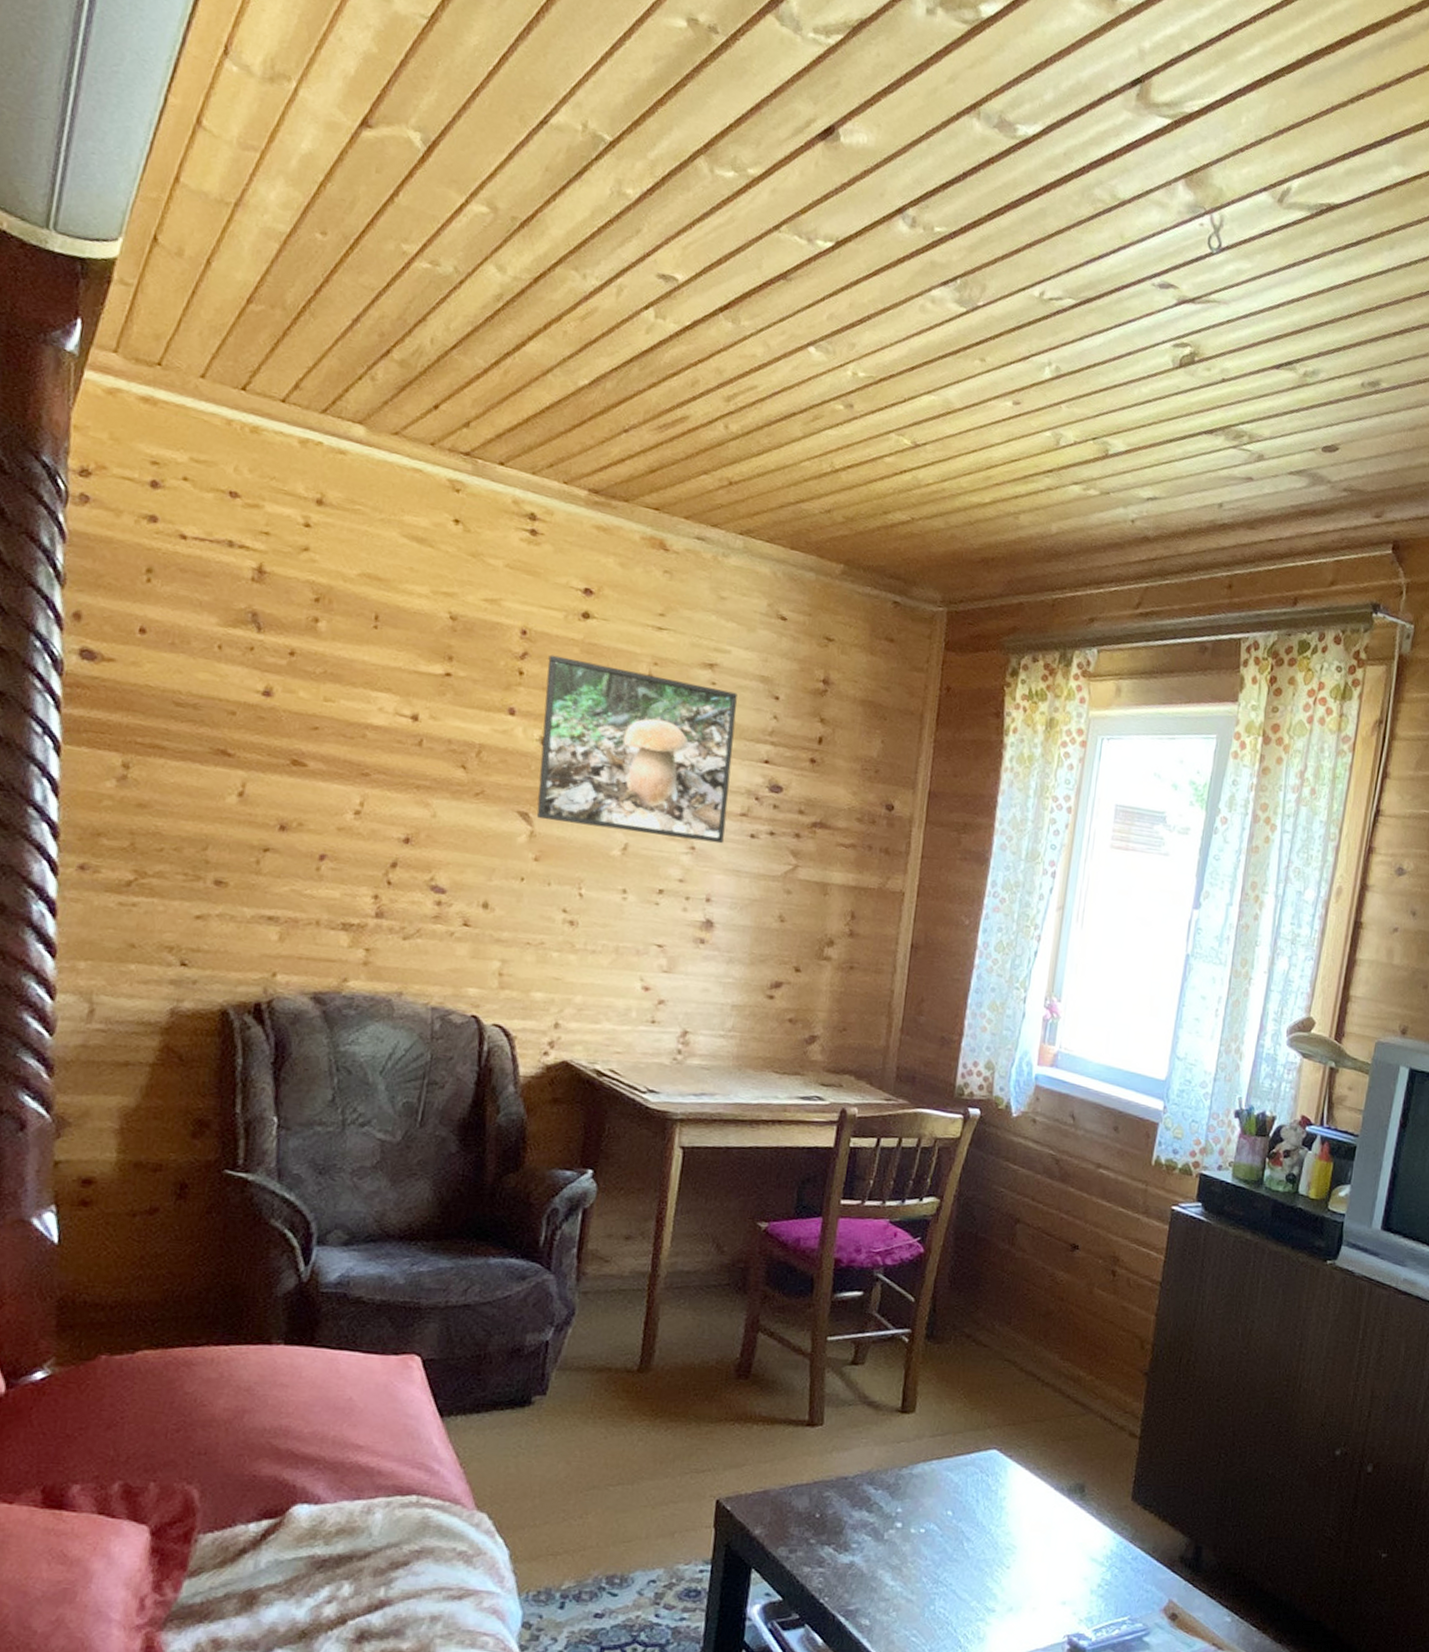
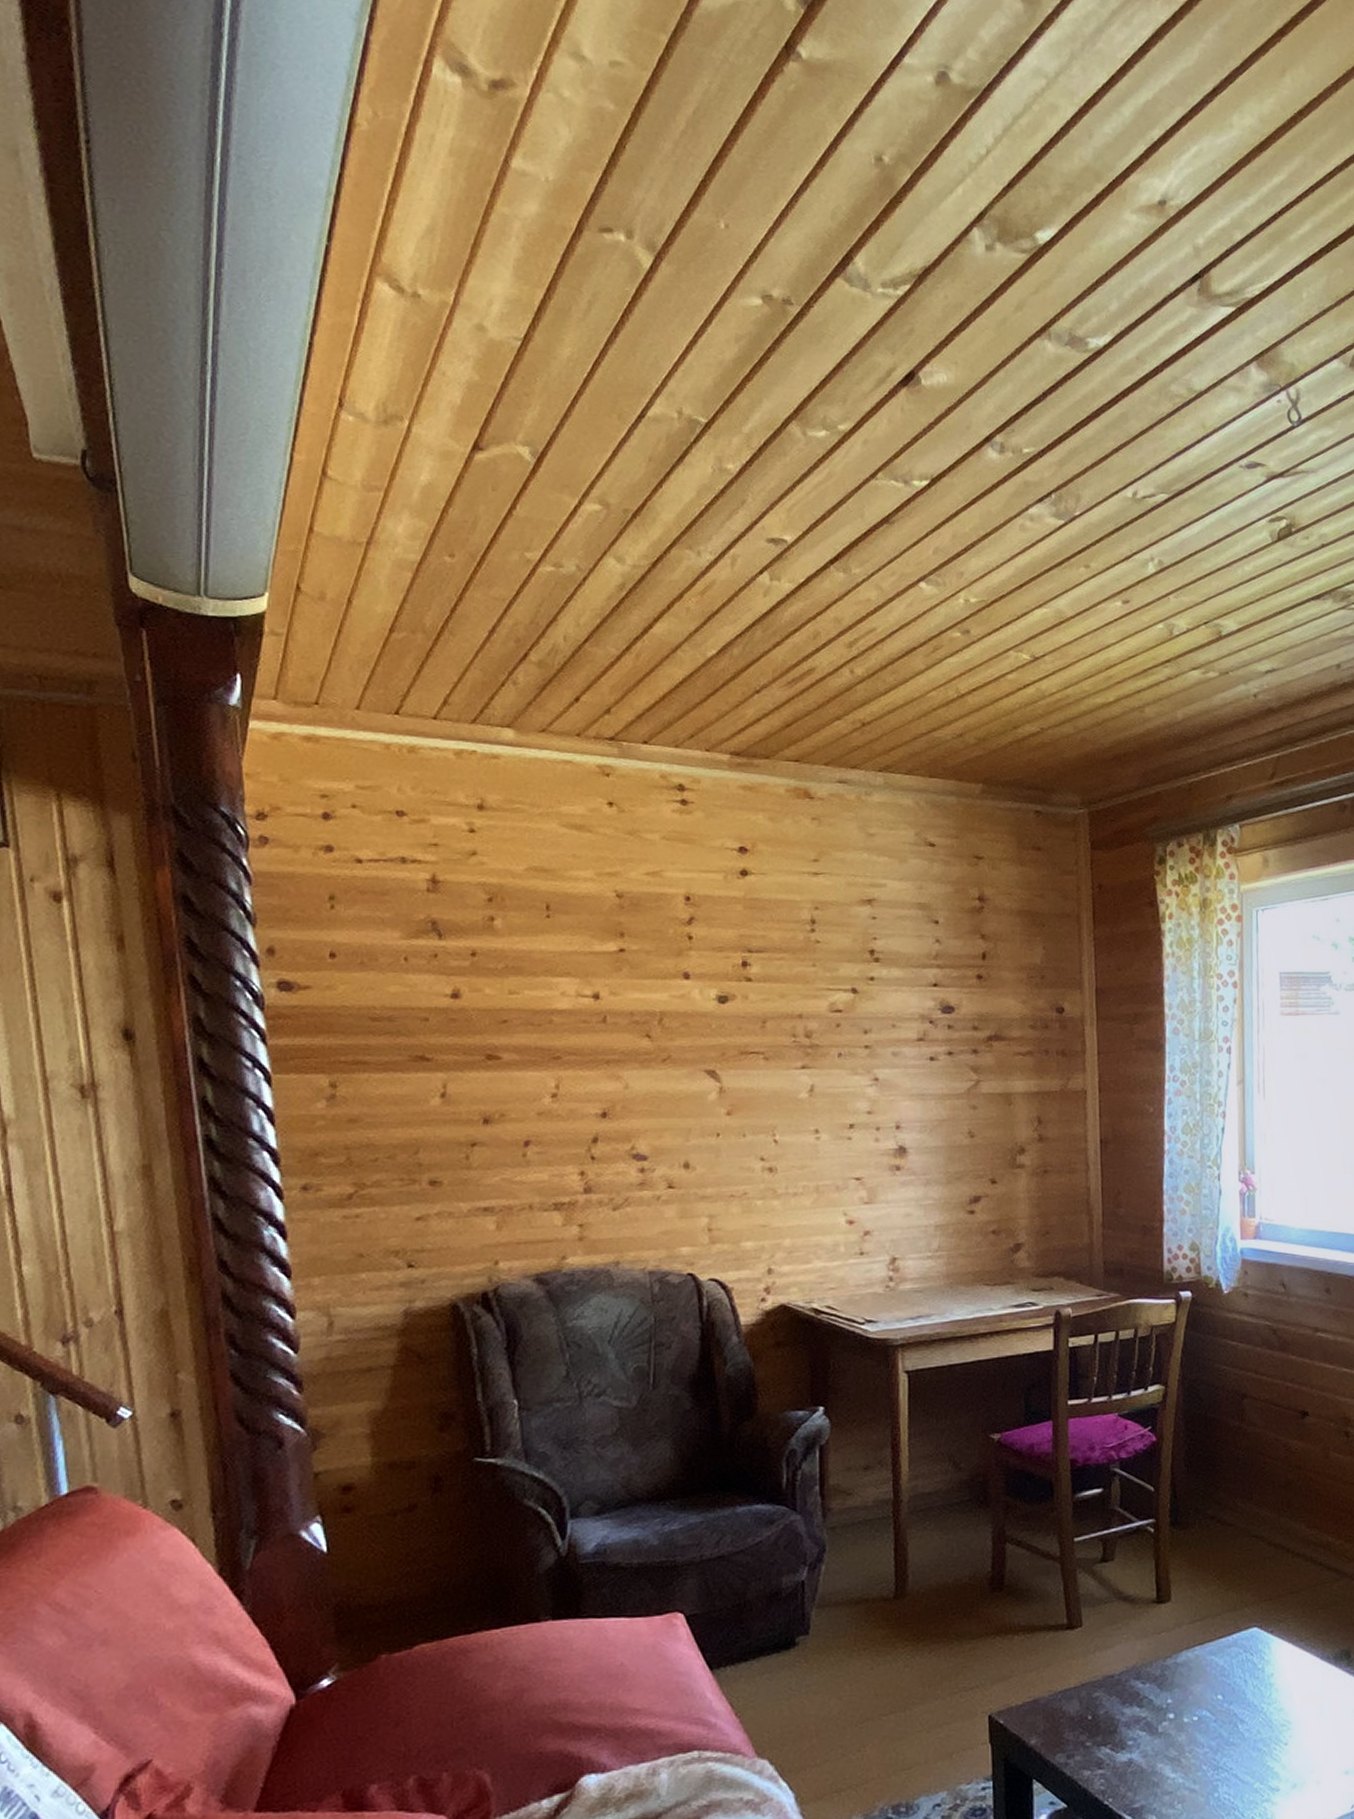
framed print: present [536,654,738,844] -> none [714,915,904,1074]

